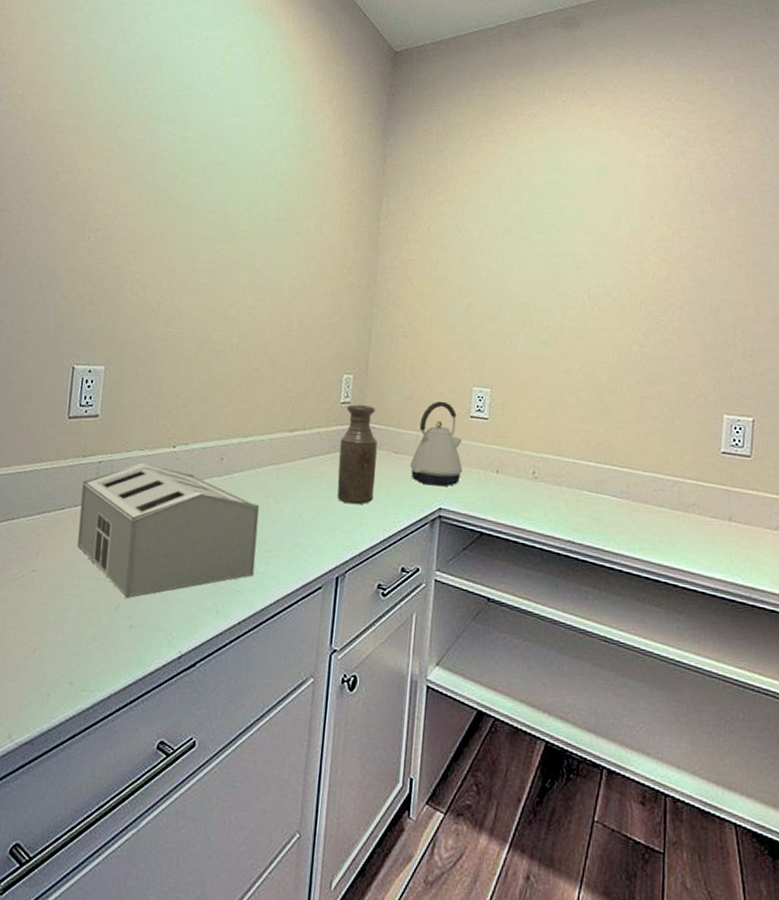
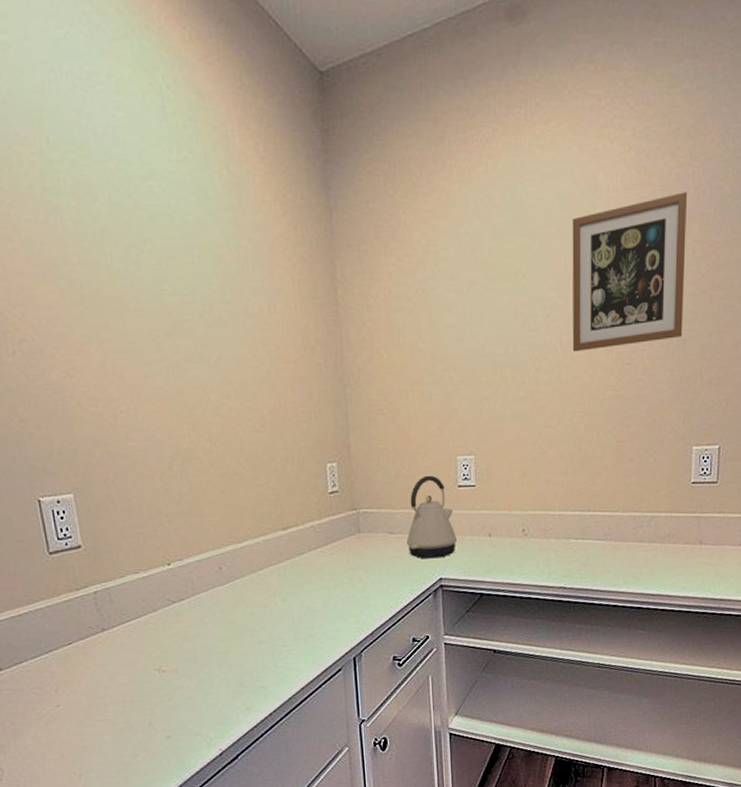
toaster: present [77,463,260,599] -> none [82,586,275,714]
bottle: present [337,404,378,505] -> none [335,491,377,590]
picture frame: none [600,176,725,306] -> present [572,192,688,352]

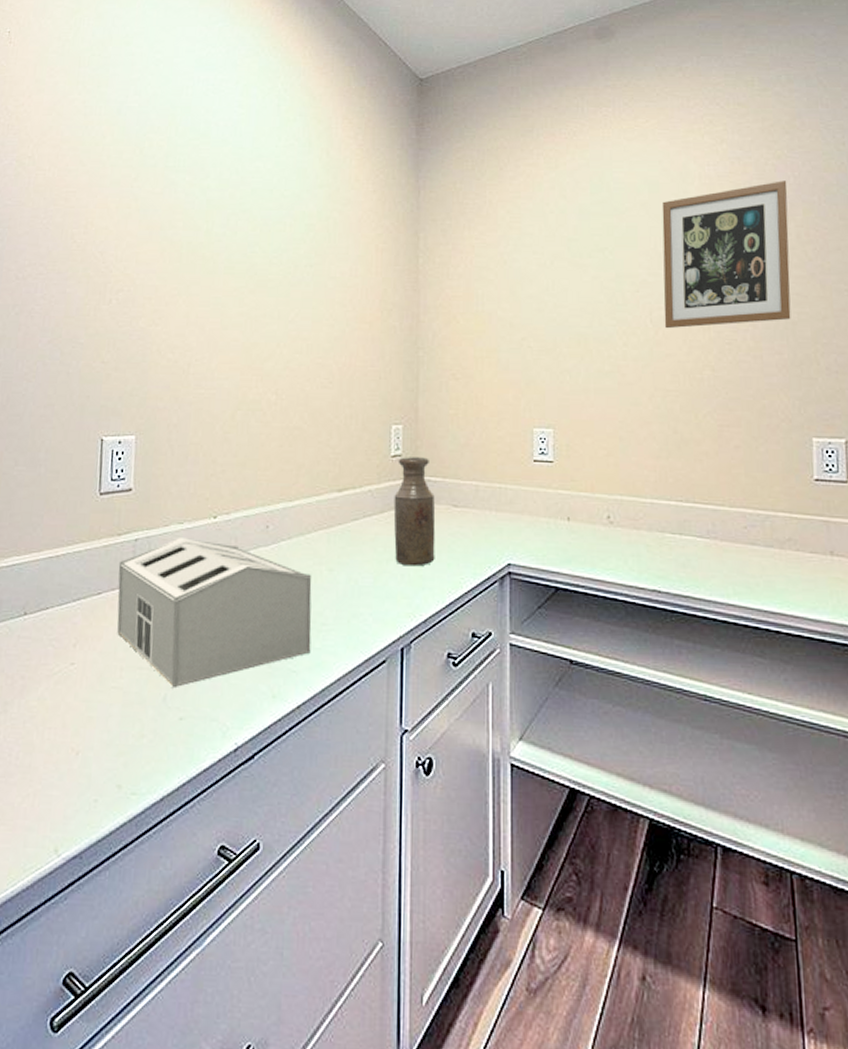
toaster: none [82,586,275,714] -> present [117,538,312,689]
bottle: none [335,491,377,590] -> present [393,457,436,567]
kettle: present [407,475,458,559] -> none [472,446,531,540]

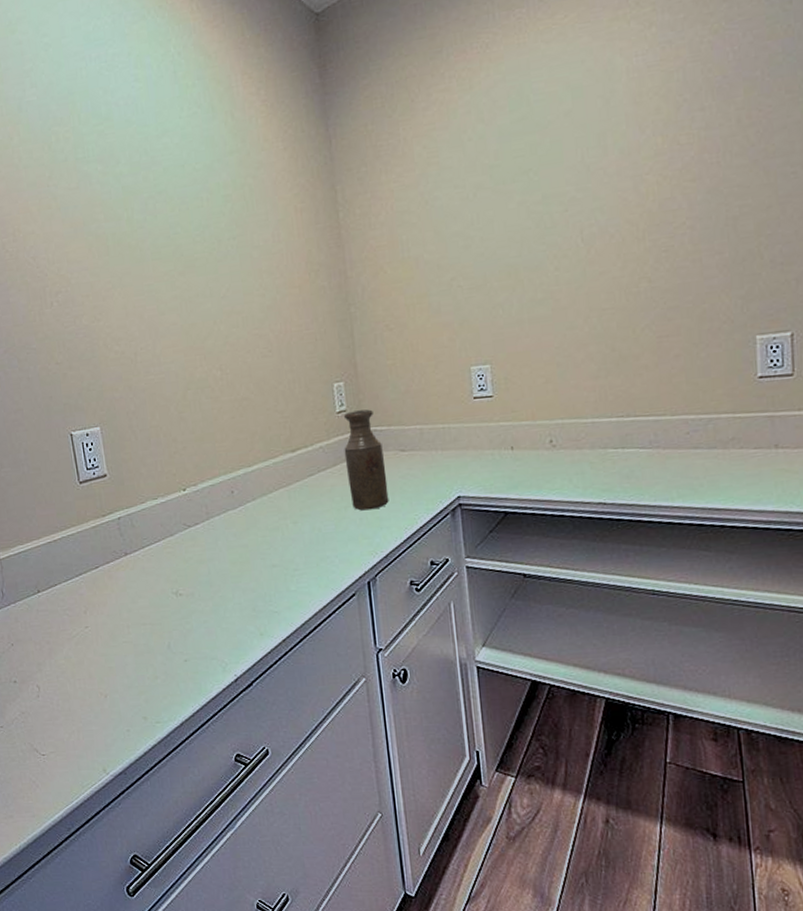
toaster: present [117,538,312,689] -> none [108,511,288,637]
picture frame: present [661,181,791,329] -> none [587,58,732,246]

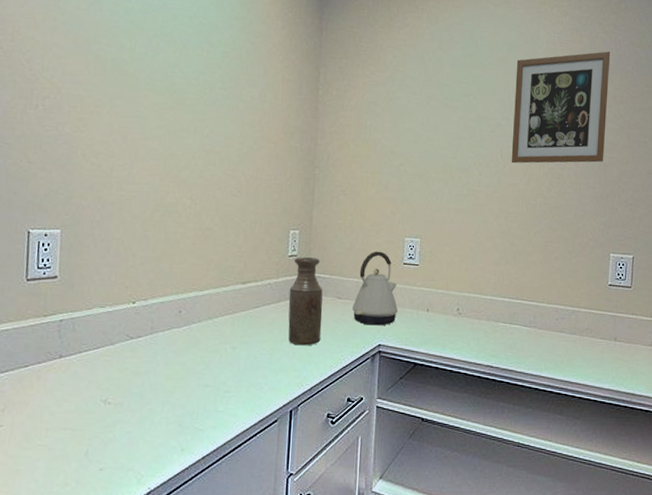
kettle: none [420,388,476,476] -> present [352,251,399,326]
picture frame: none [587,58,732,246] -> present [511,51,611,164]

